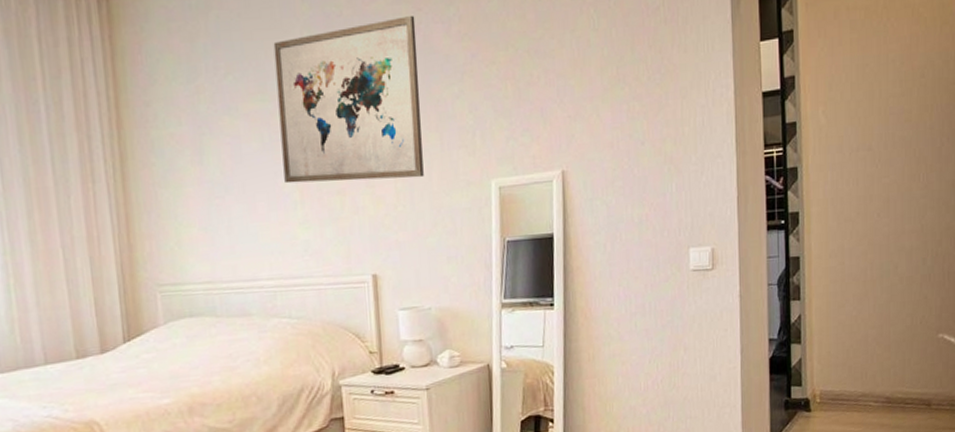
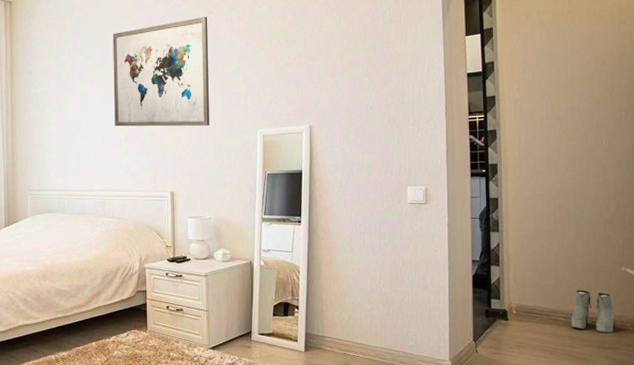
boots: none [882,365,930,417] -> present [571,290,614,334]

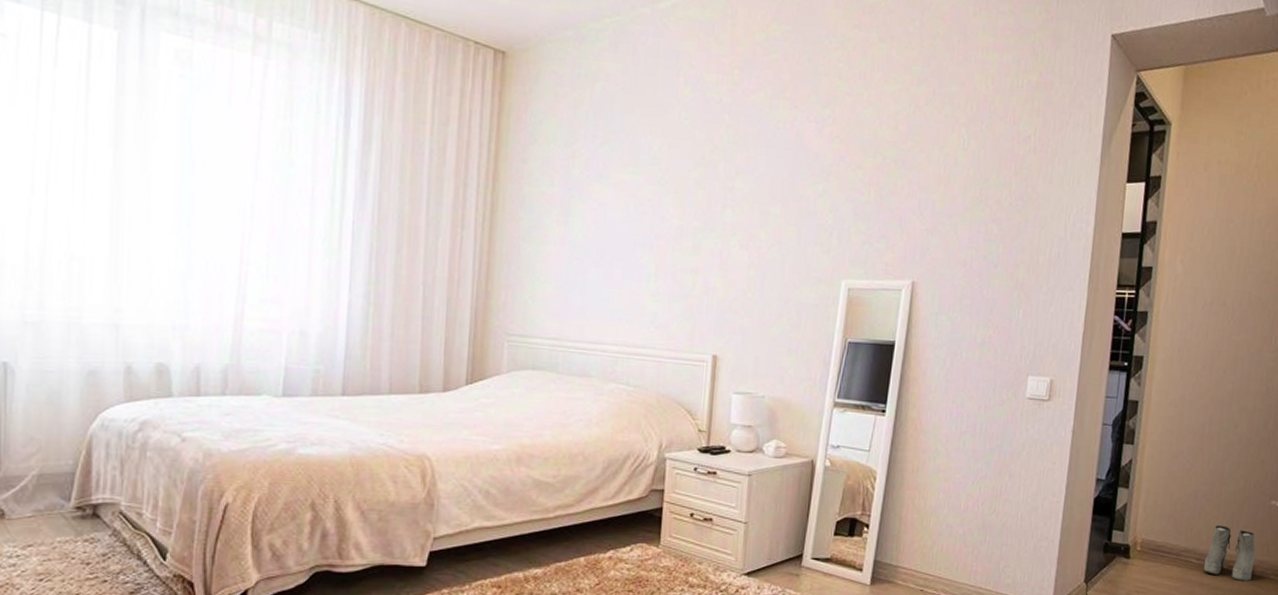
wall art: present [112,17,210,127] -> none [642,111,791,268]

